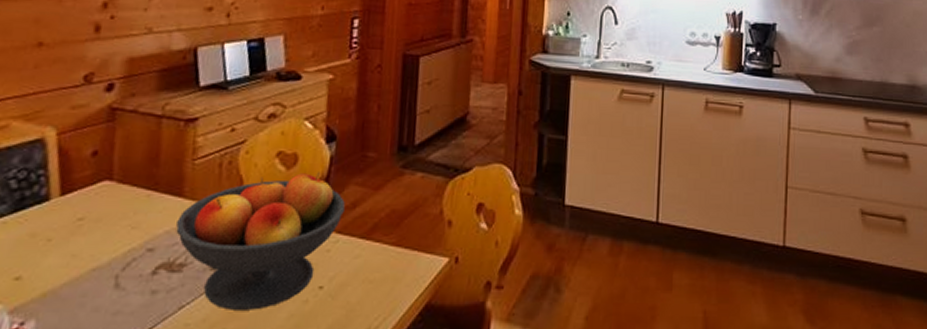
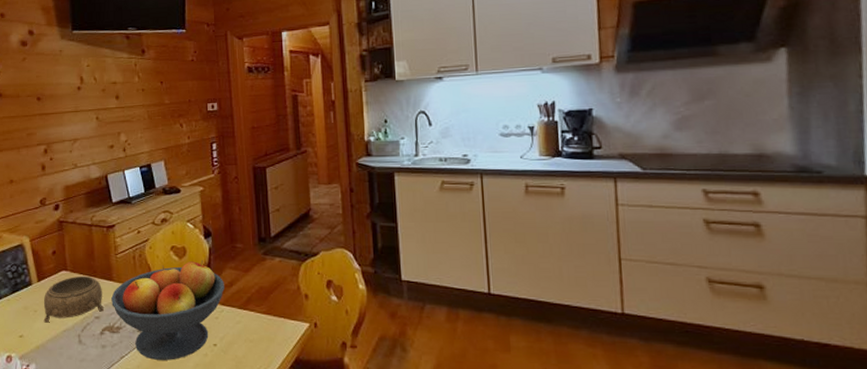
decorative bowl: none [60,188,165,258] -> present [43,275,104,323]

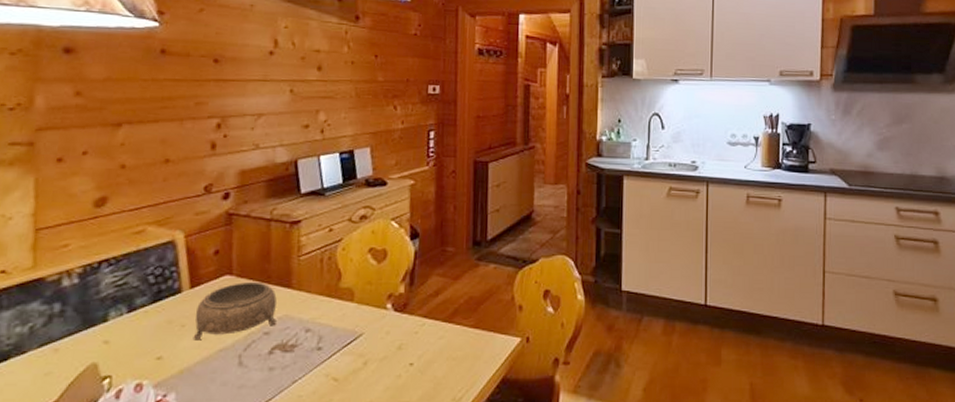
fruit bowl: present [111,260,224,360] -> none [287,265,429,384]

